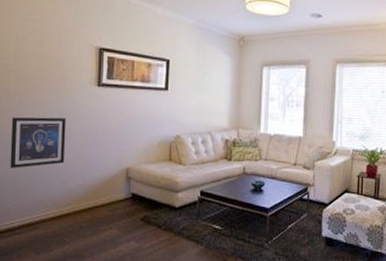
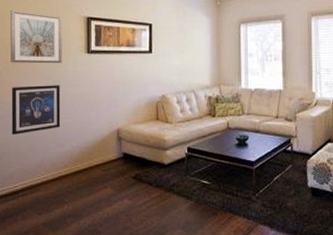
picture frame: none [12,34,71,95] -> present [10,10,62,64]

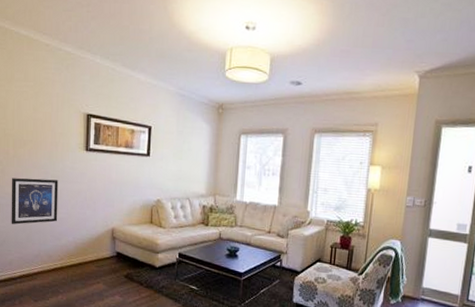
picture frame: present [10,10,62,64] -> none [11,100,62,159]

